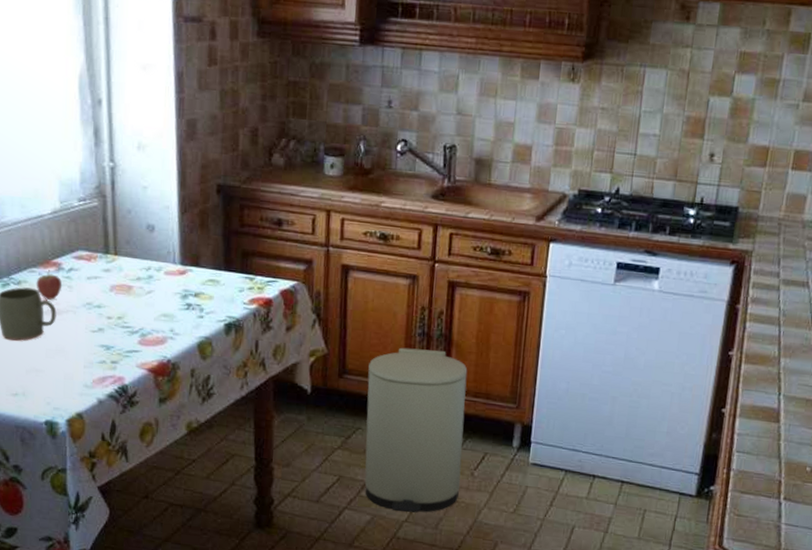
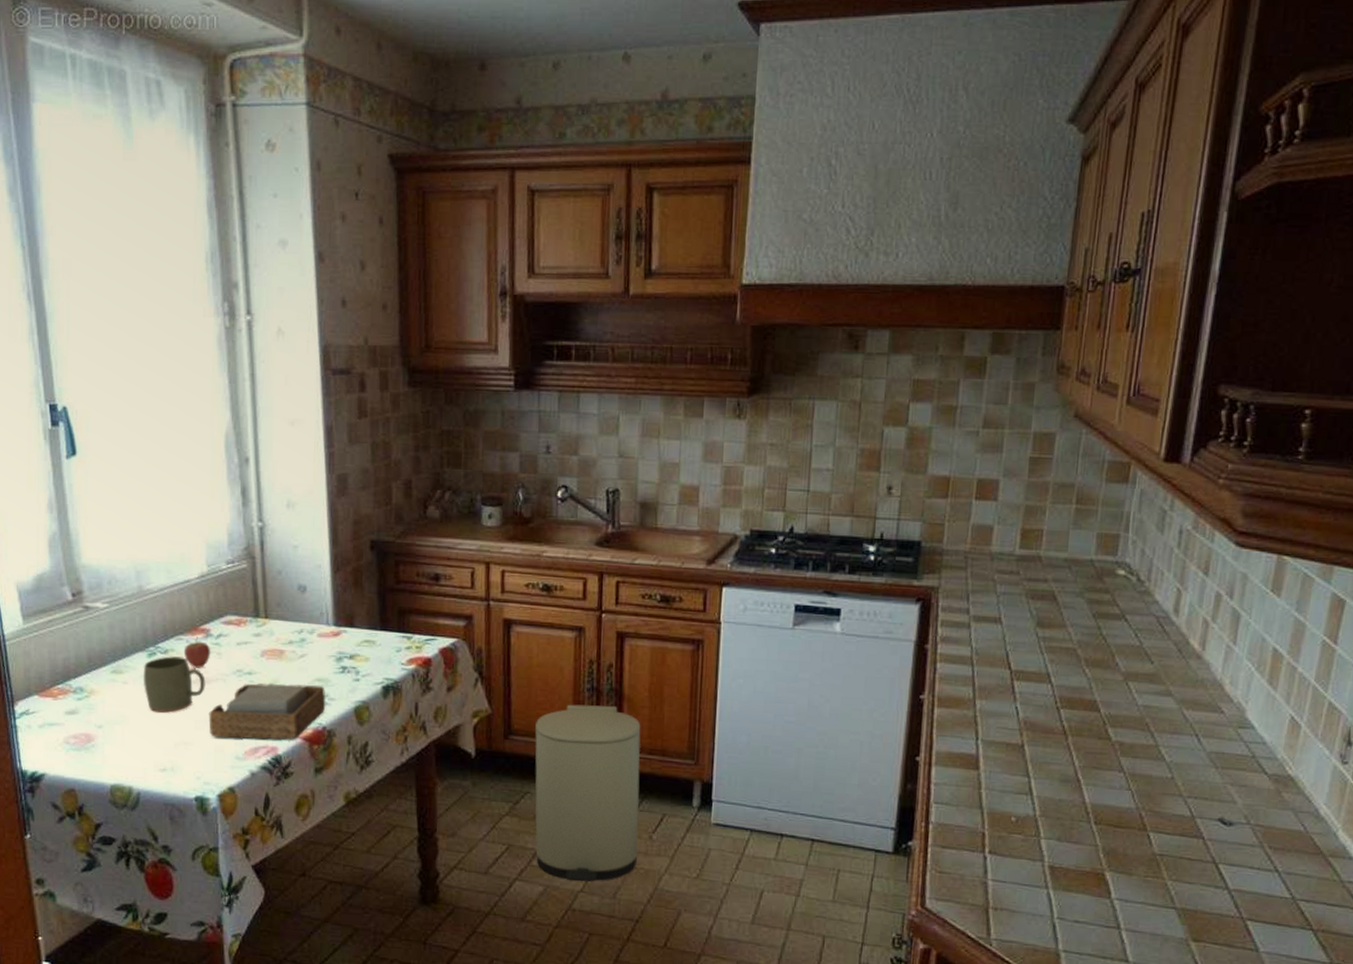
napkin holder: none [59,316,172,371] -> present [208,683,326,741]

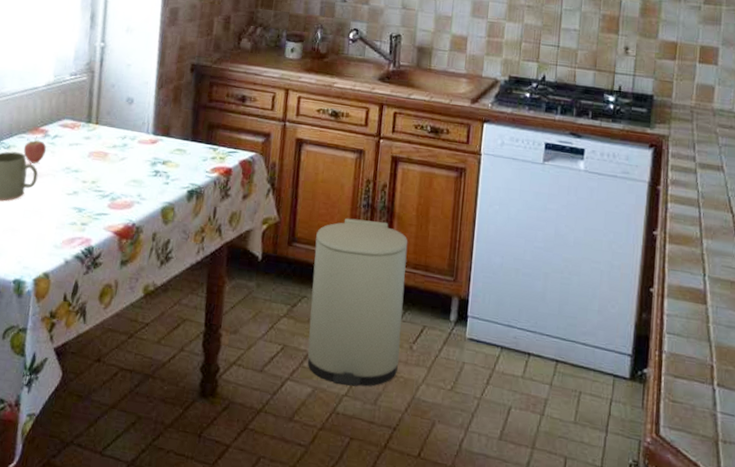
napkin holder: present [208,683,326,741] -> none [35,180,139,234]

